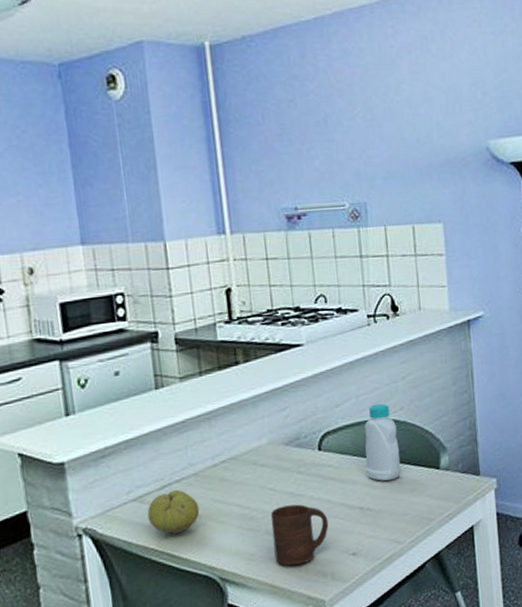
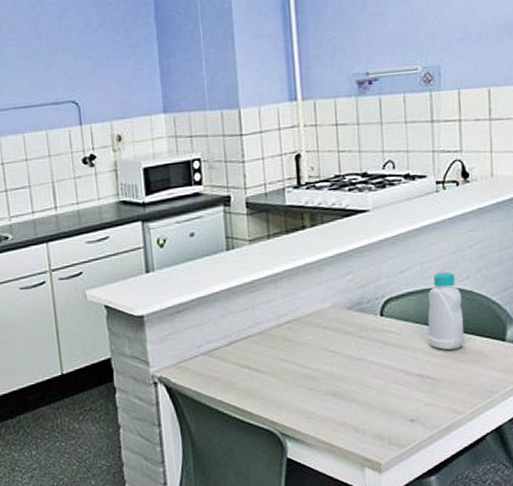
fruit: present [147,489,200,535] -> none [215,346,264,389]
cup: present [270,504,329,566] -> none [331,367,388,427]

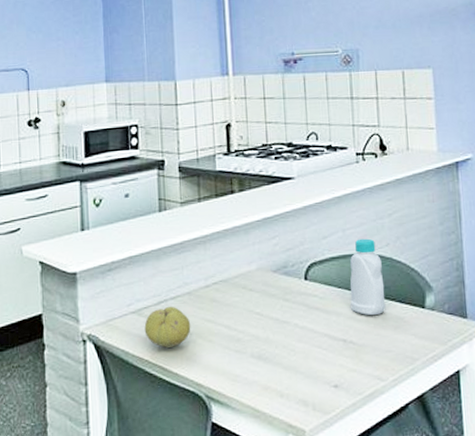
fruit: none [215,346,264,389] -> present [144,306,191,349]

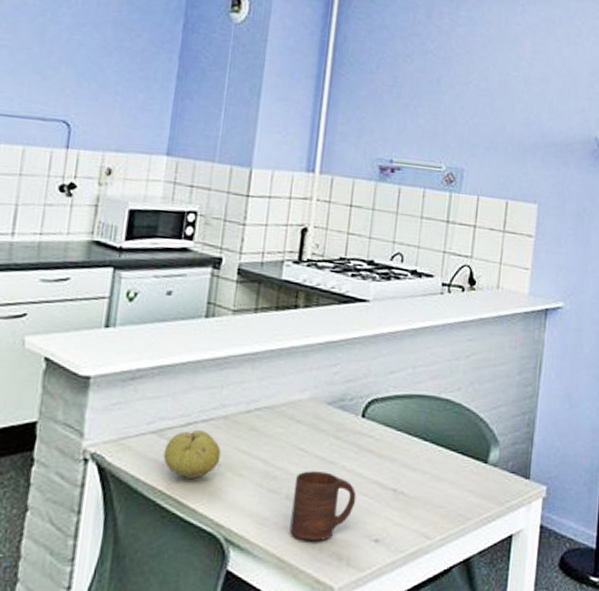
cup: none [256,330,312,392] -> present [289,471,357,541]
bottle: present [350,238,386,316] -> none [408,378,450,466]

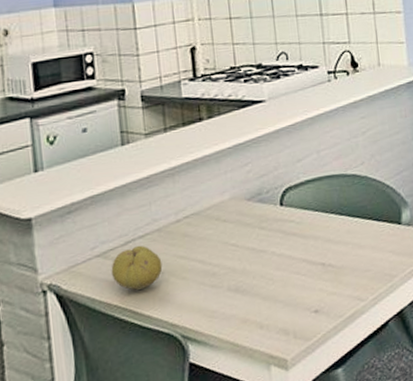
cup: present [289,471,357,541] -> none [232,260,291,323]

